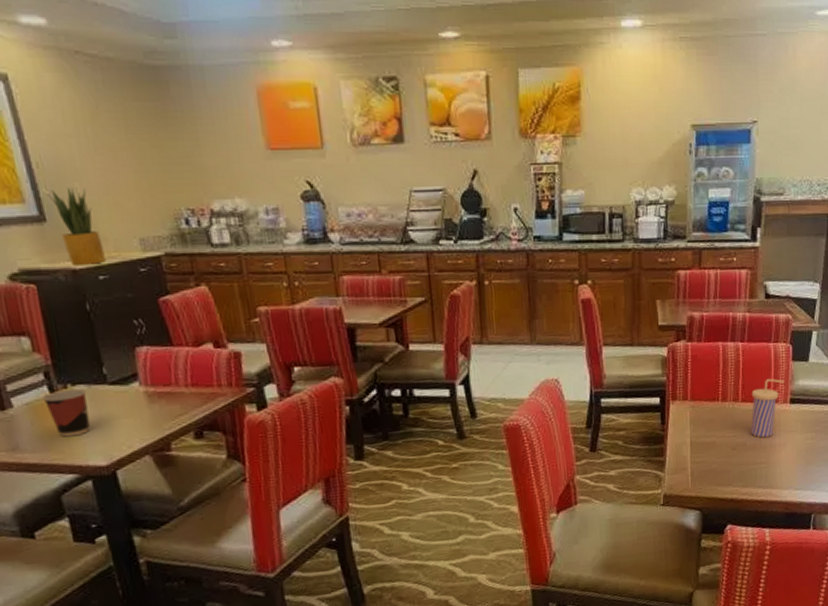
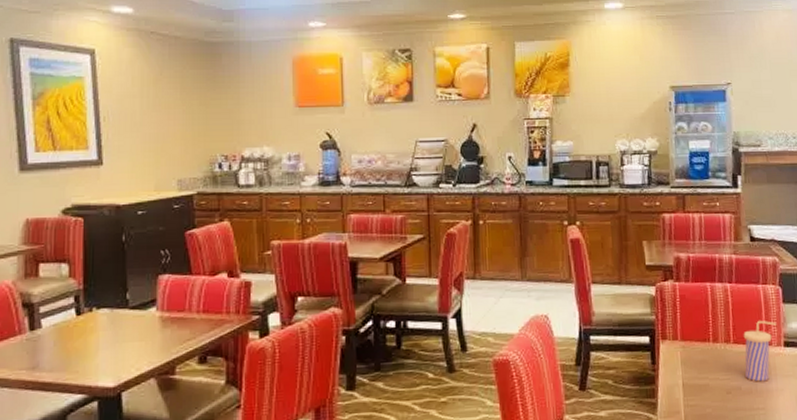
cup: present [42,388,91,437] -> none [69,312,108,358]
planter: present [47,187,106,267] -> none [108,137,146,203]

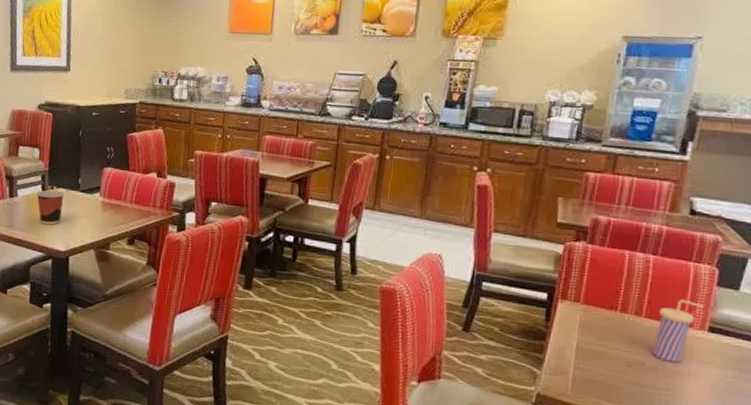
cup: none [69,312,108,358] -> present [36,190,65,225]

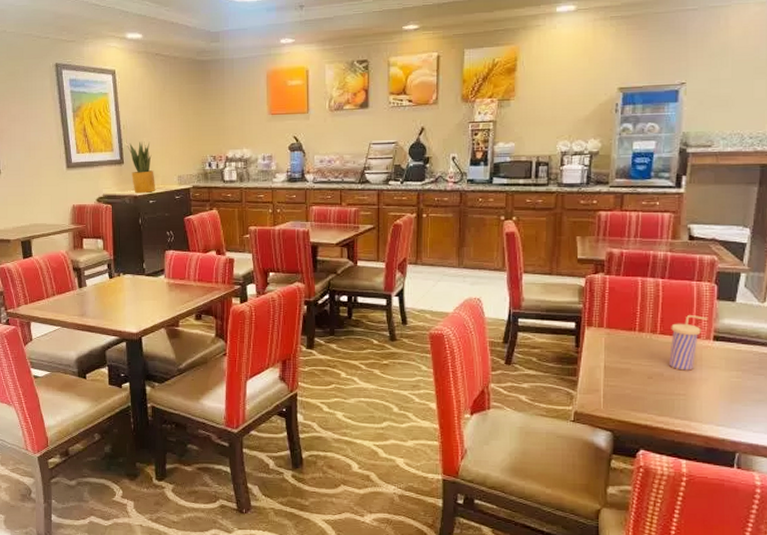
cup: present [36,190,65,225] -> none [105,276,131,310]
planter: none [75,49,101,105] -> present [127,141,155,194]

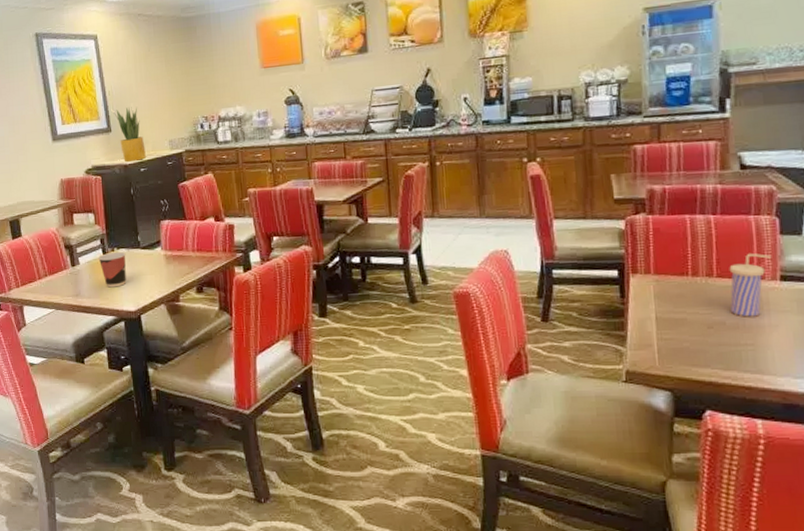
cup: none [105,276,131,310] -> present [98,251,127,288]

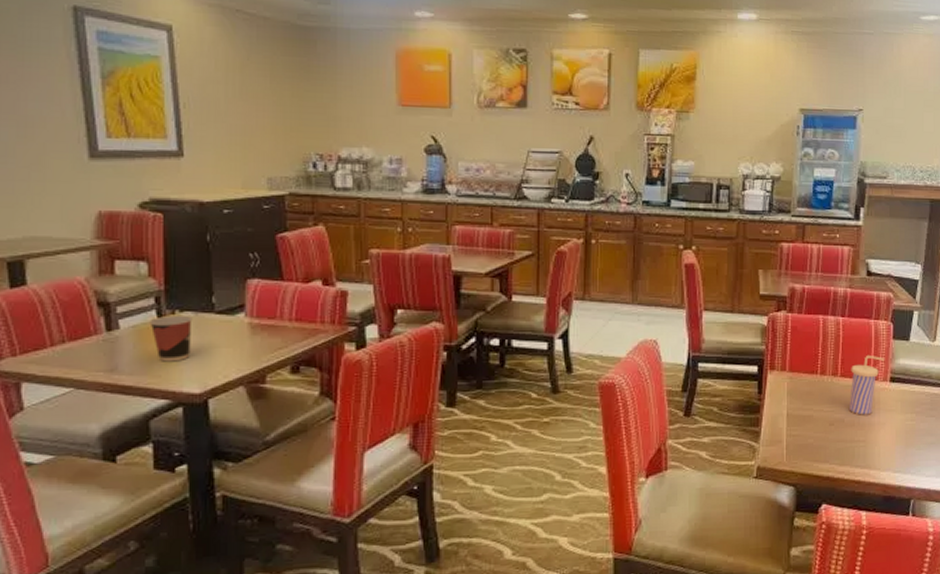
planter: present [114,107,146,163] -> none [189,128,233,200]

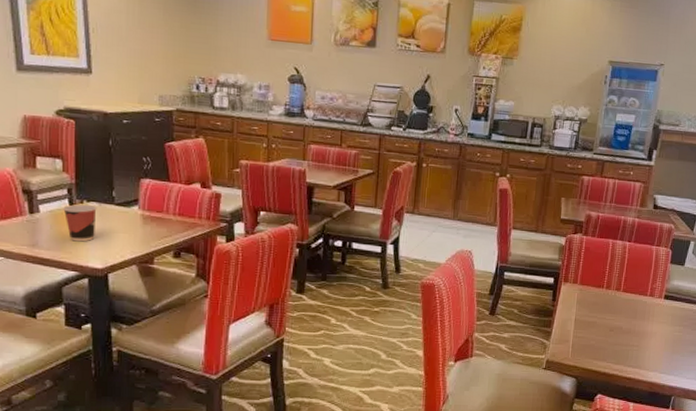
beverage cup: present [848,354,885,415] -> none [627,275,662,325]

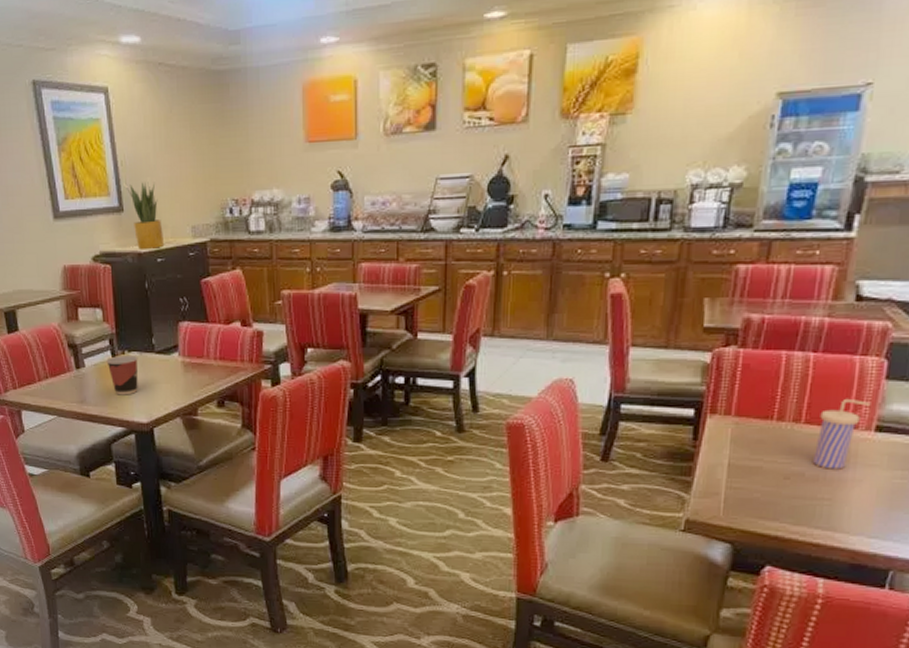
planter: none [97,50,131,112] -> present [127,182,164,251]
beverage cup: none [627,275,662,325] -> present [812,398,871,470]

